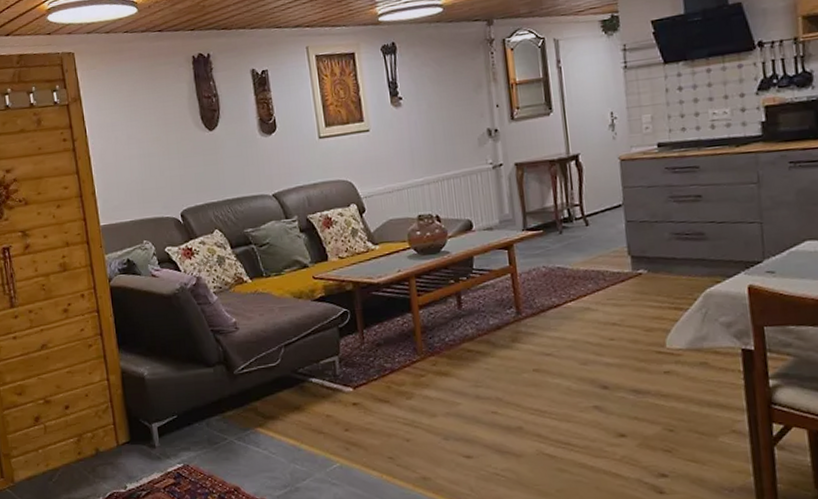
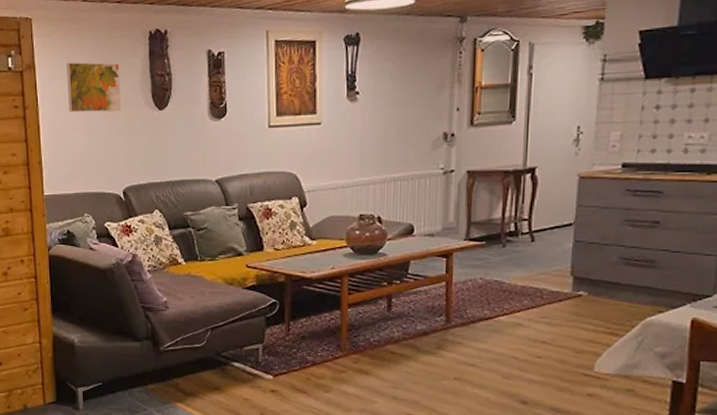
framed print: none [113,89,172,141] -> present [67,62,121,113]

